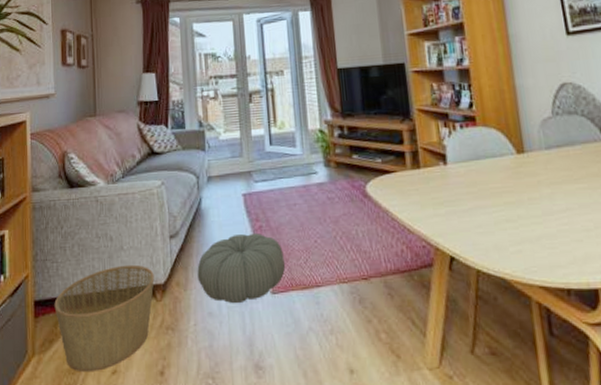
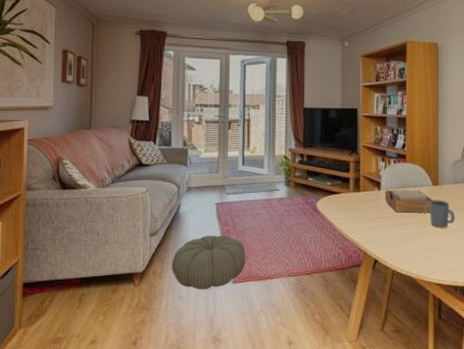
basket: present [54,264,155,371] -> none [41,256,134,341]
napkin holder: none [452,161,521,193] -> present [384,189,434,213]
mug: none [515,172,555,210] -> present [429,200,455,228]

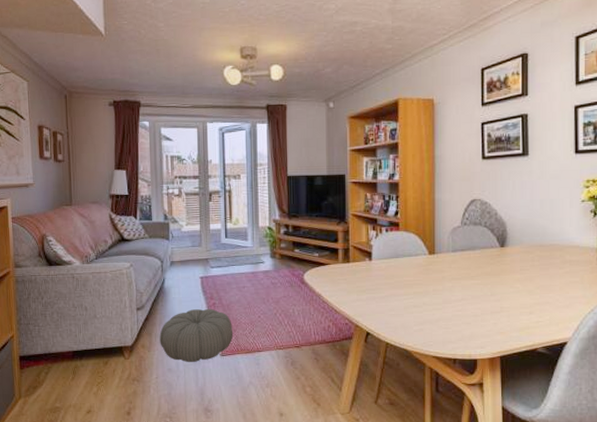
napkin holder: present [384,189,434,213] -> none [376,259,430,284]
mug: present [429,200,455,228] -> none [425,269,454,299]

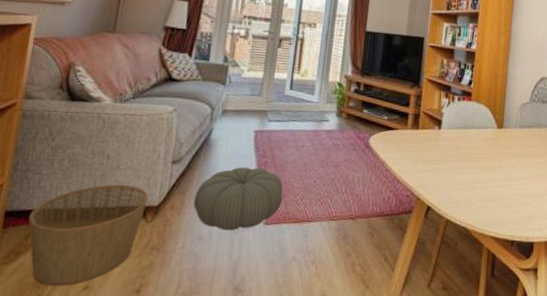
basket: none [37,330,123,411] -> present [28,184,149,286]

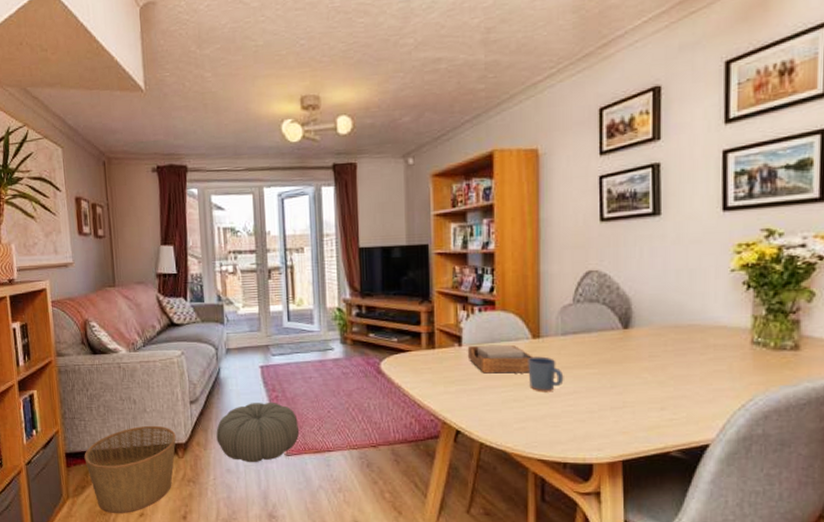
napkin holder: none [444,129,497,158] -> present [467,344,534,374]
mug: none [491,144,518,175] -> present [528,356,564,391]

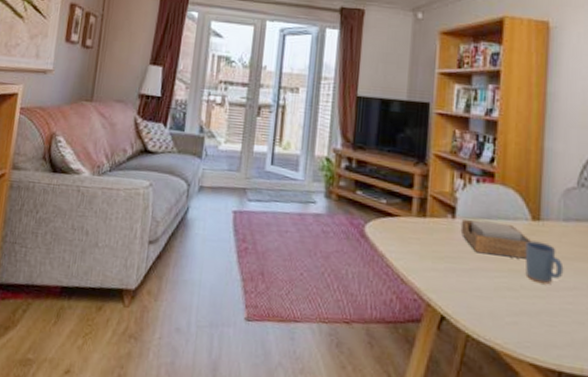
basket: present [84,425,176,513] -> none [15,262,126,368]
pouf: present [216,402,300,463] -> none [170,252,266,325]

